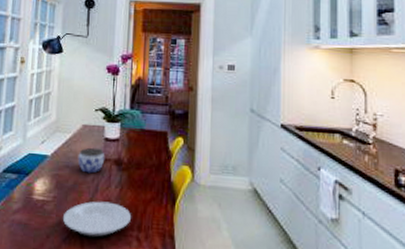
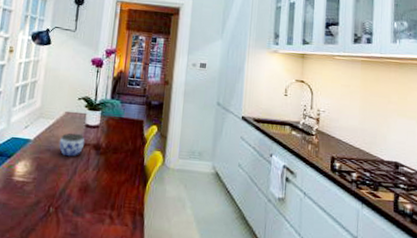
plate: present [63,201,131,238] -> none [41,182,106,216]

